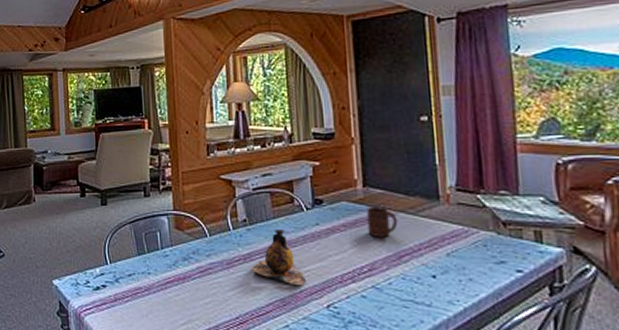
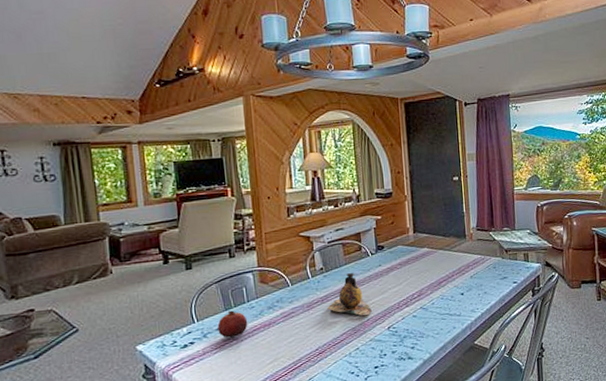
fruit: none [130,256,161,287] -> present [217,310,248,338]
cup: present [366,206,398,237] -> none [416,247,438,270]

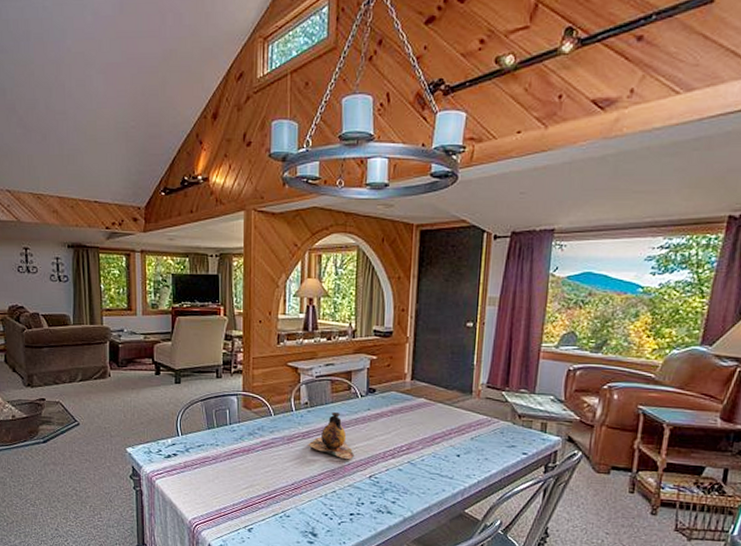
fruit: present [217,310,248,338] -> none [199,430,228,457]

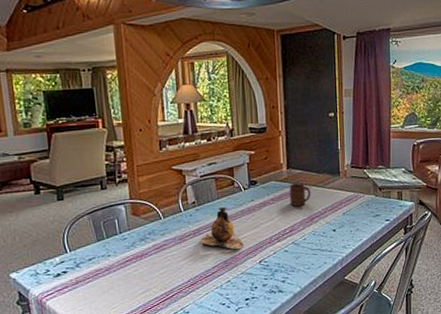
cup: none [410,397,436,423] -> present [289,183,311,206]

